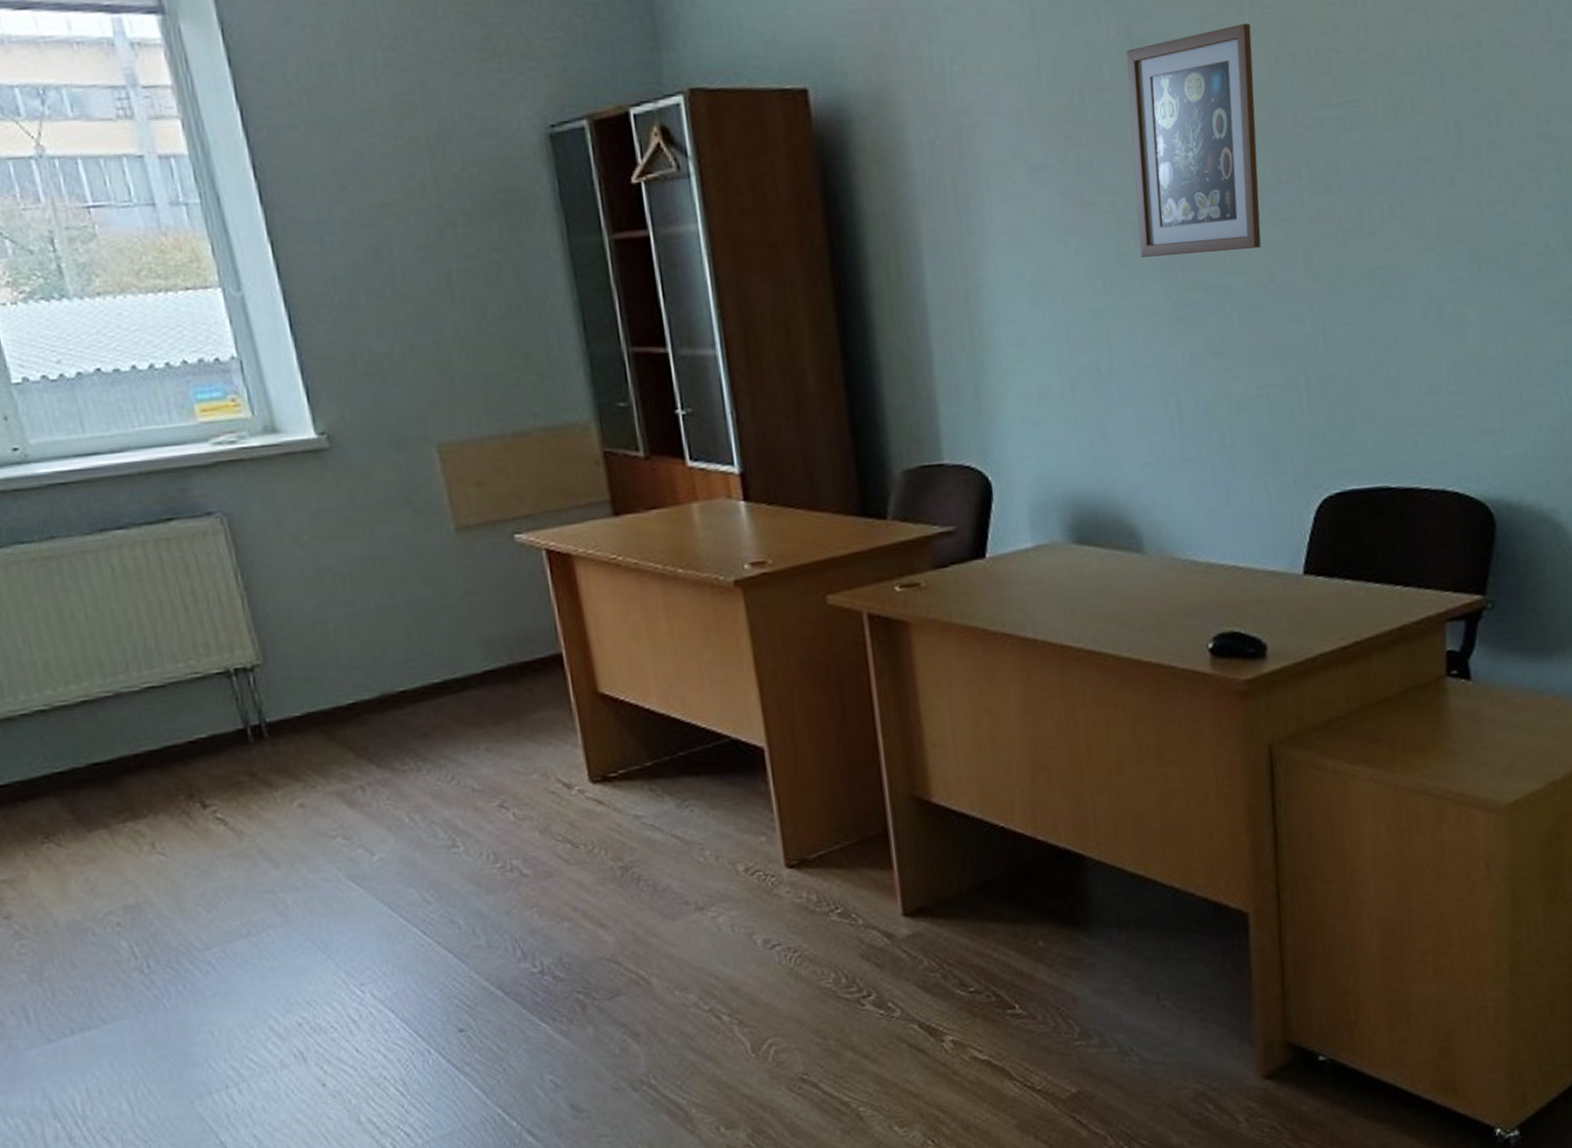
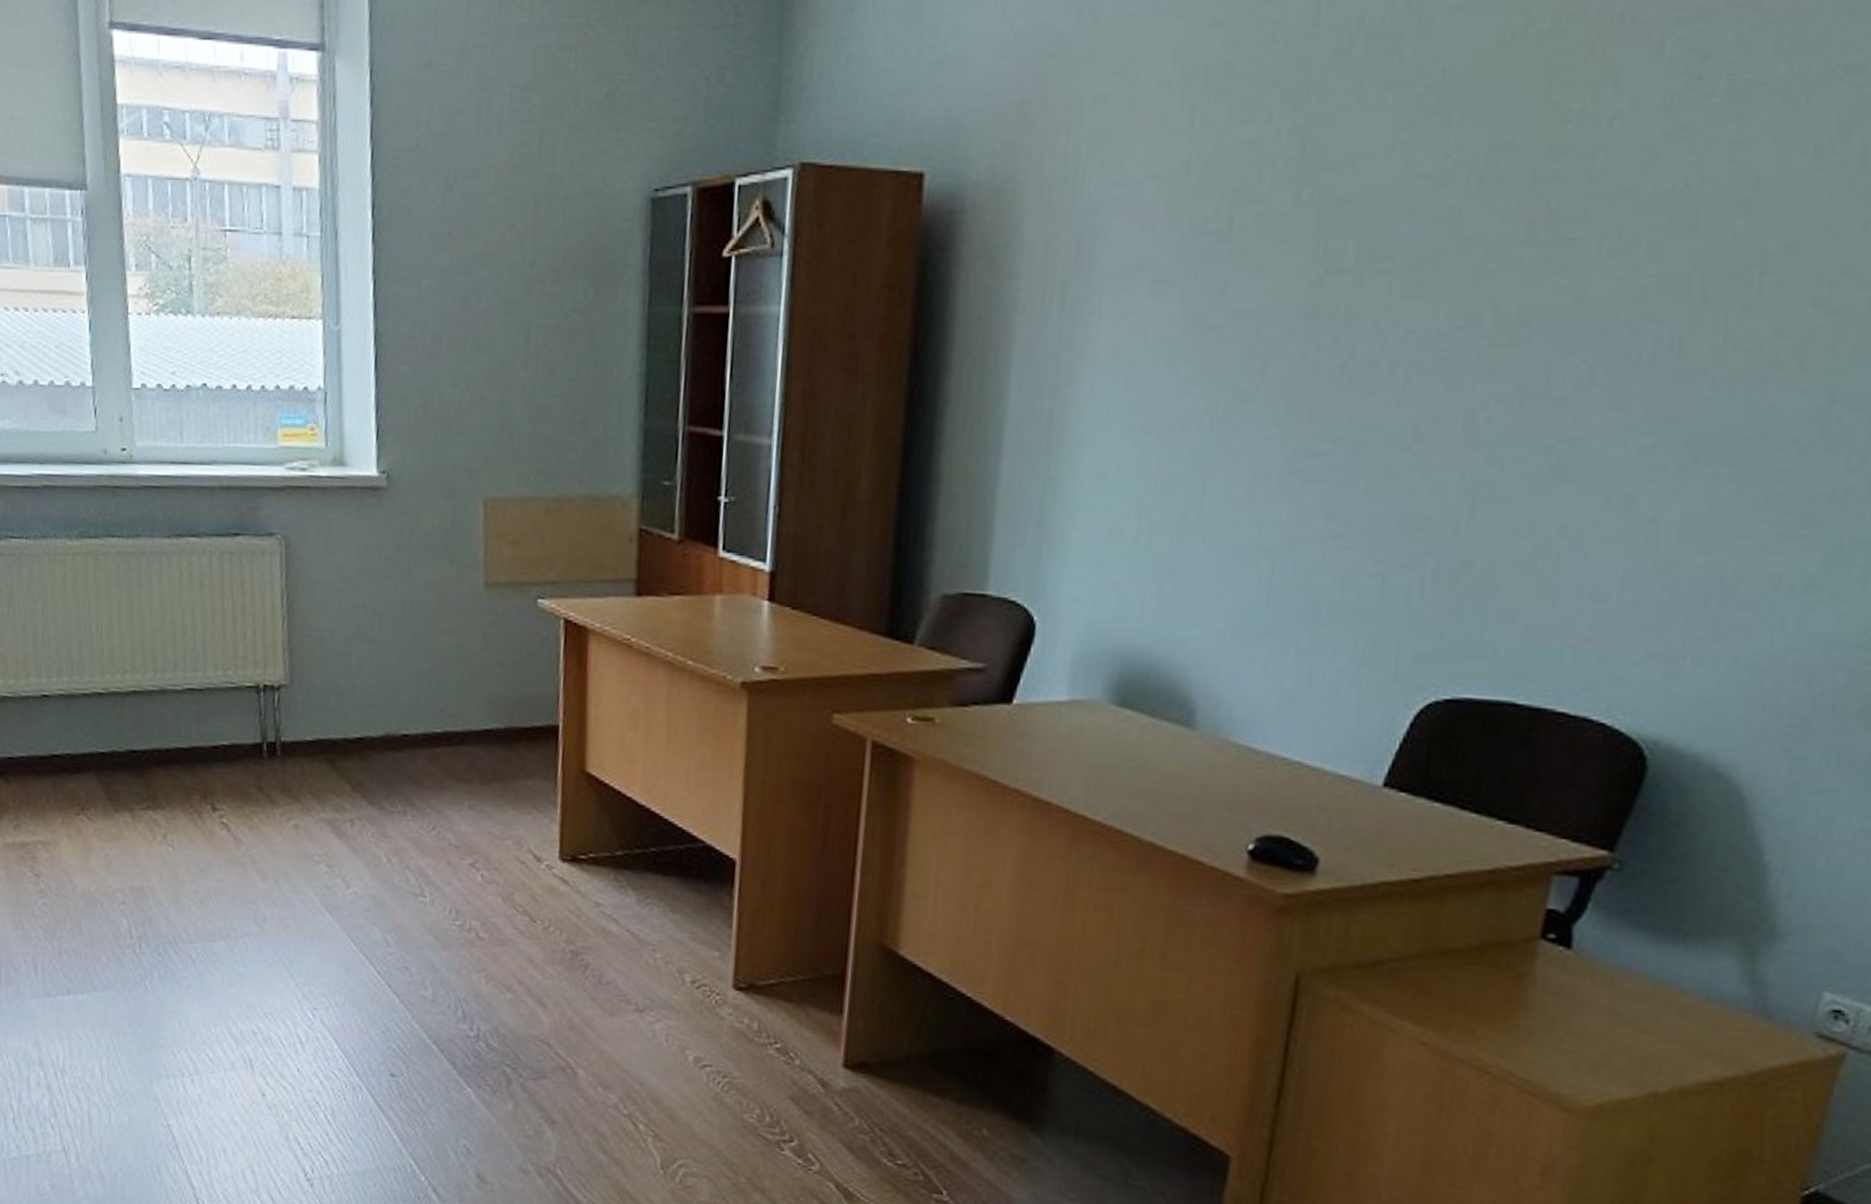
wall art: present [1126,23,1261,257] -> none [1262,136,1456,401]

